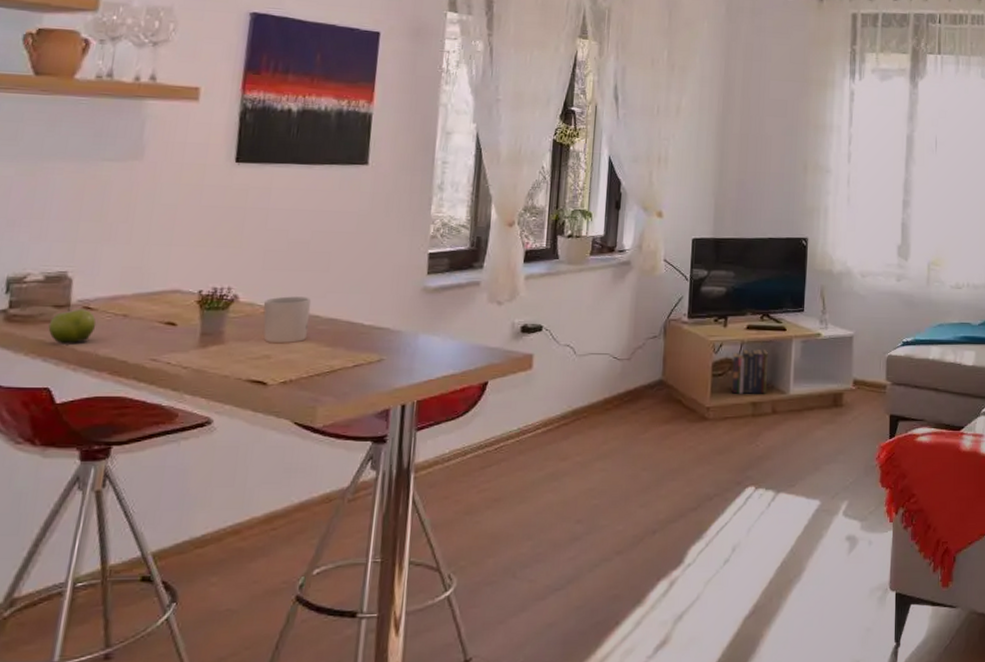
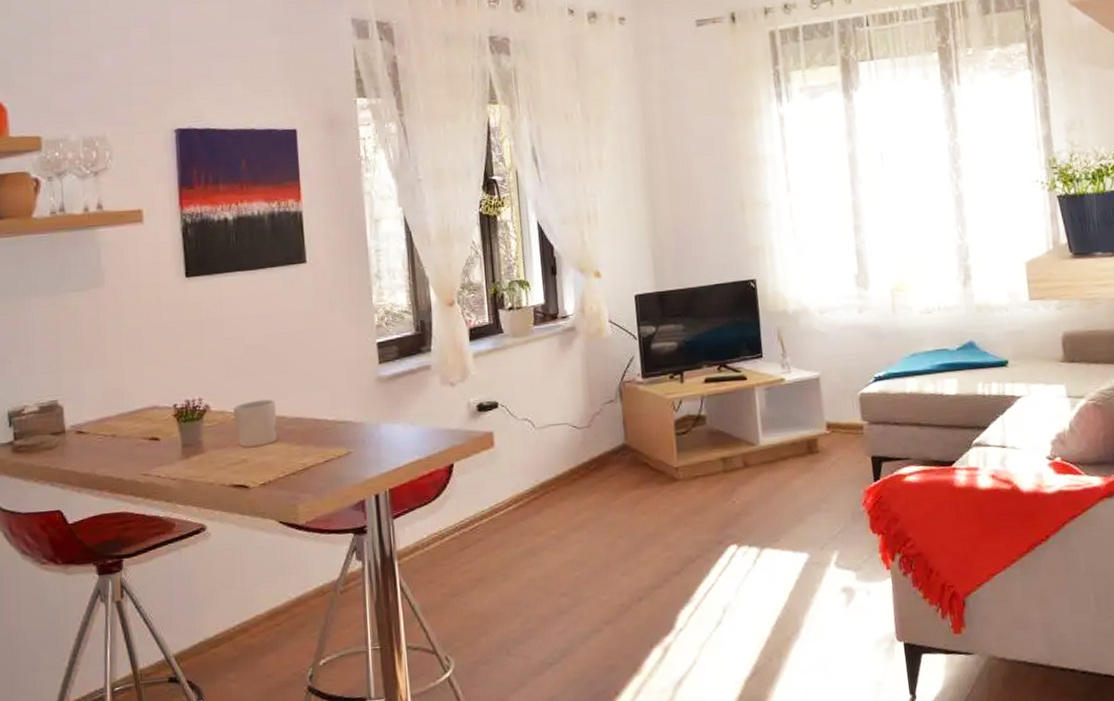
fruit: present [48,308,97,344] -> none [50,433,91,469]
books: present [730,349,769,395] -> none [693,401,736,451]

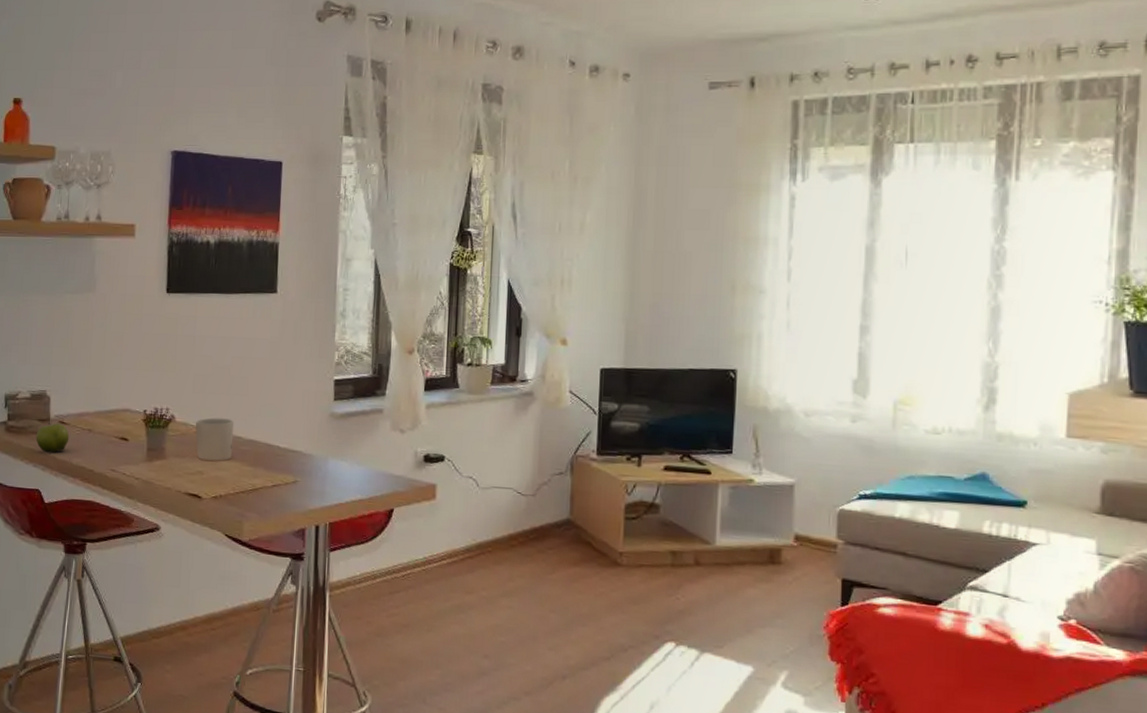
fruit: none [50,433,91,469] -> present [36,422,70,453]

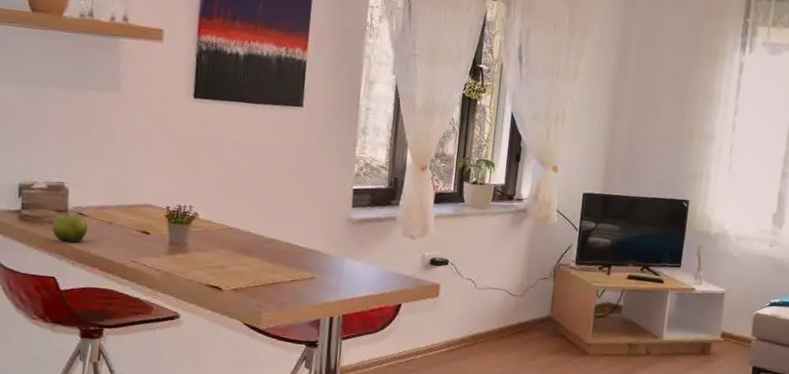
mug: present [195,417,235,462] -> none [218,217,257,258]

